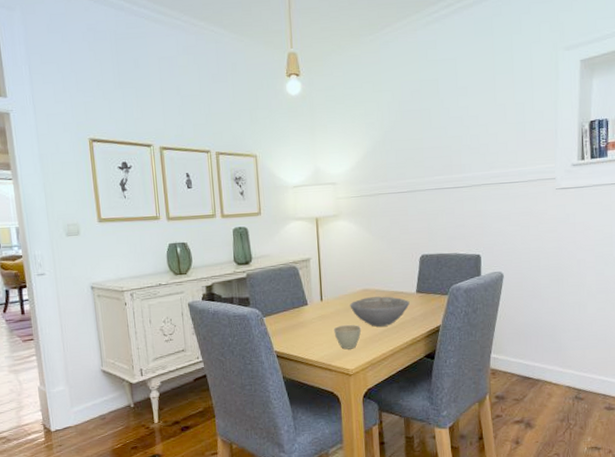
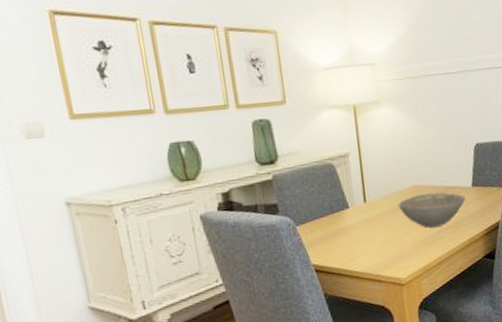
cup: present [334,324,362,350] -> none [381,227,413,257]

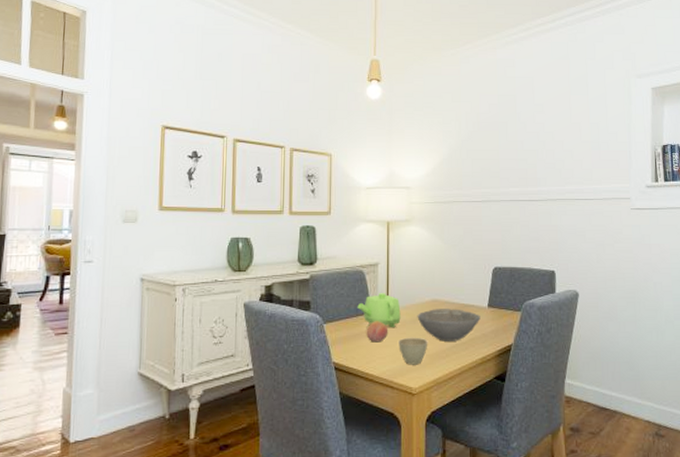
teapot: none [331,185,381,222] -> present [357,293,401,327]
fruit: none [344,215,369,239] -> present [366,321,389,343]
cup: none [381,227,413,257] -> present [398,337,428,365]

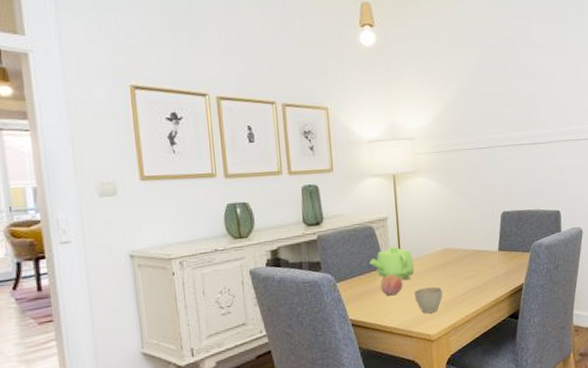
bowl: present [417,309,481,342] -> none [430,255,492,288]

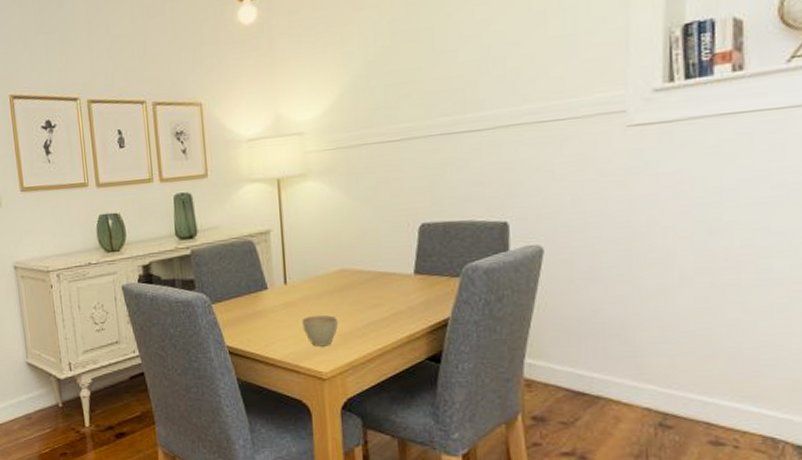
teapot: present [369,246,415,281] -> none [249,265,303,304]
fruit: present [380,274,403,296] -> none [262,298,289,323]

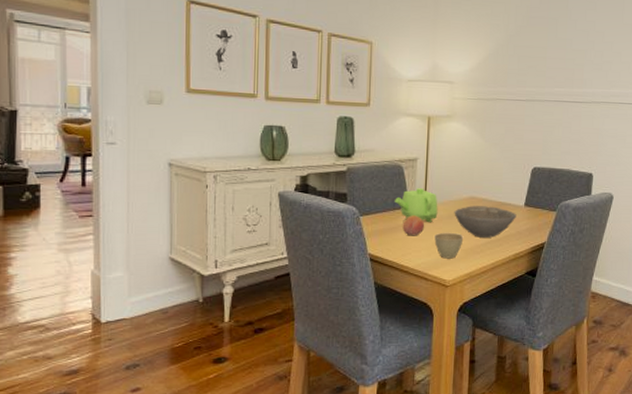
teapot: none [249,265,303,304] -> present [395,188,438,222]
fruit: none [262,298,289,323] -> present [402,215,425,236]
bowl: none [322,278,405,318] -> present [454,206,517,238]

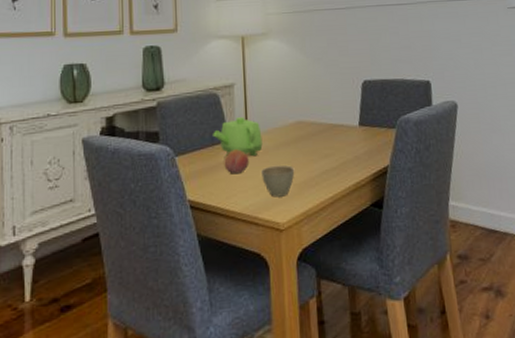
bowl: present [454,206,517,238] -> none [280,130,352,168]

